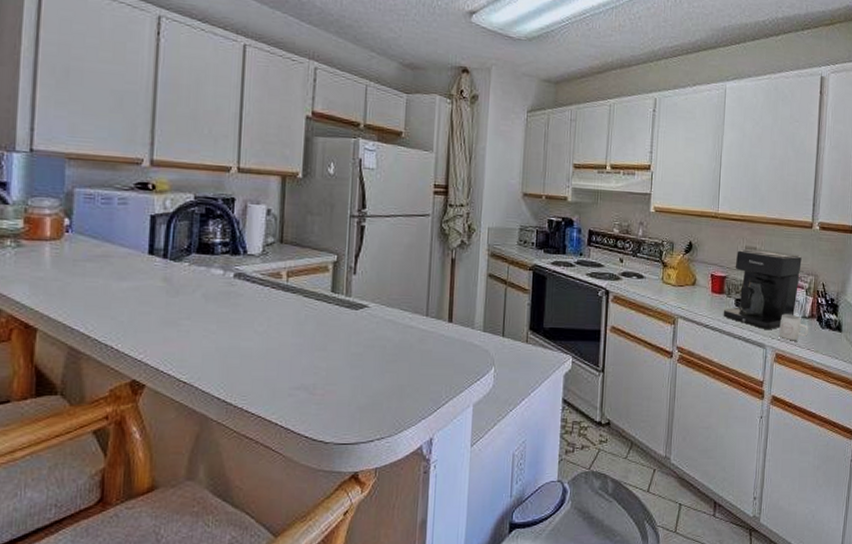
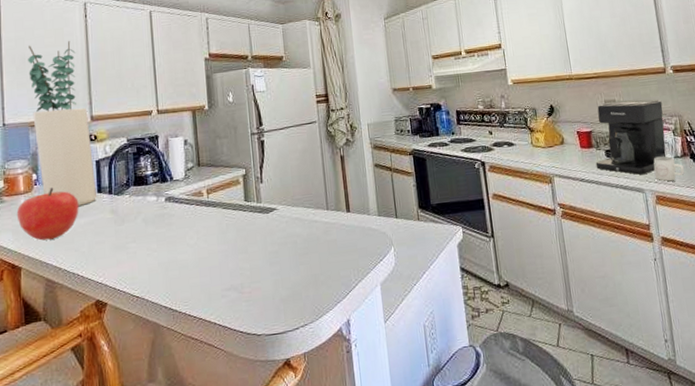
fruit: none [37,238,123,301] -> present [16,187,79,241]
vase: none [72,55,148,266] -> present [28,40,98,206]

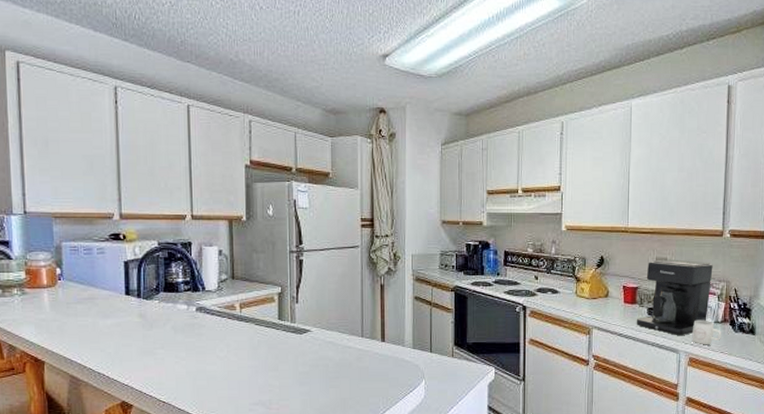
fruit: present [16,187,79,241] -> none [39,284,106,337]
vase: present [28,40,98,206] -> none [51,127,125,306]

